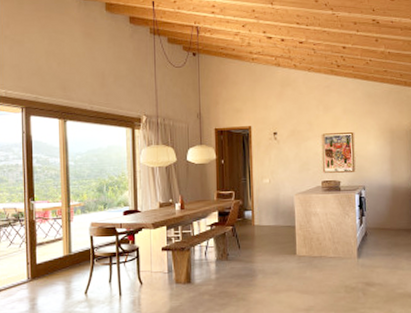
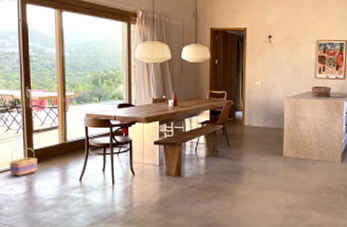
basket: none [11,261,41,294] -> present [9,147,38,177]

